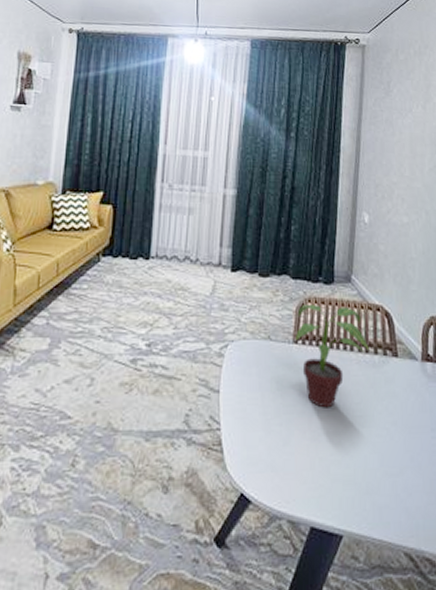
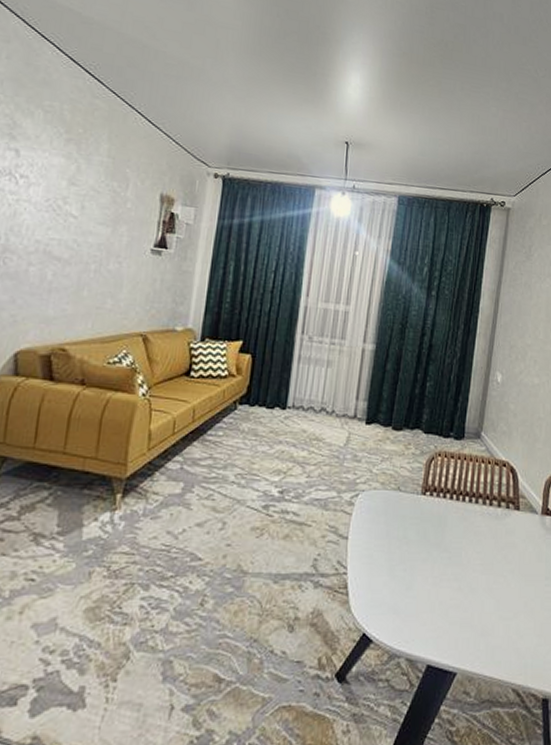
potted plant: present [296,304,369,408] -> none [424,457,493,556]

